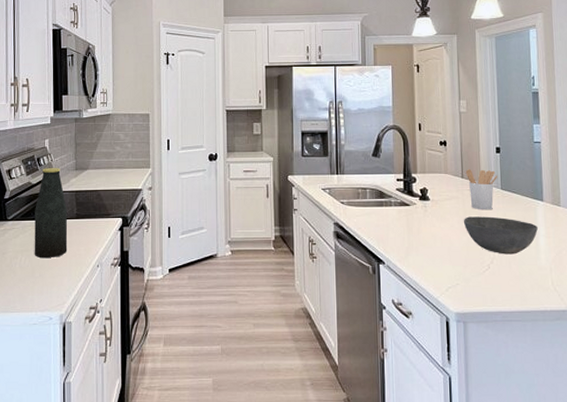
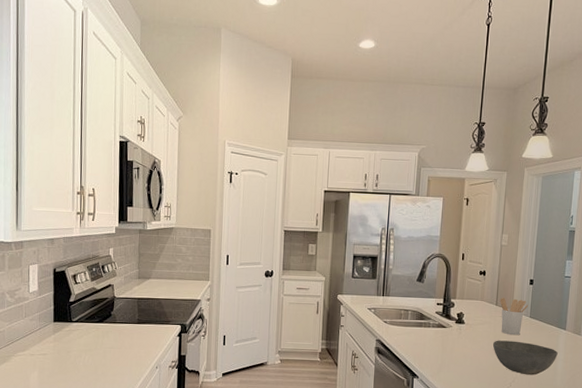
bottle: present [34,168,68,259] -> none [97,275,130,358]

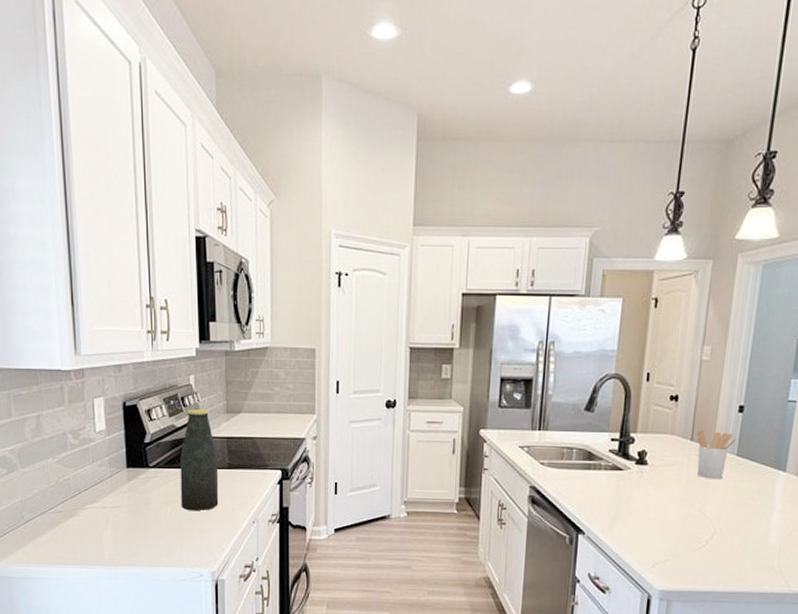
bottle: none [97,275,130,358] -> present [180,409,219,511]
bowl: present [492,340,558,375] -> none [684,485,773,531]

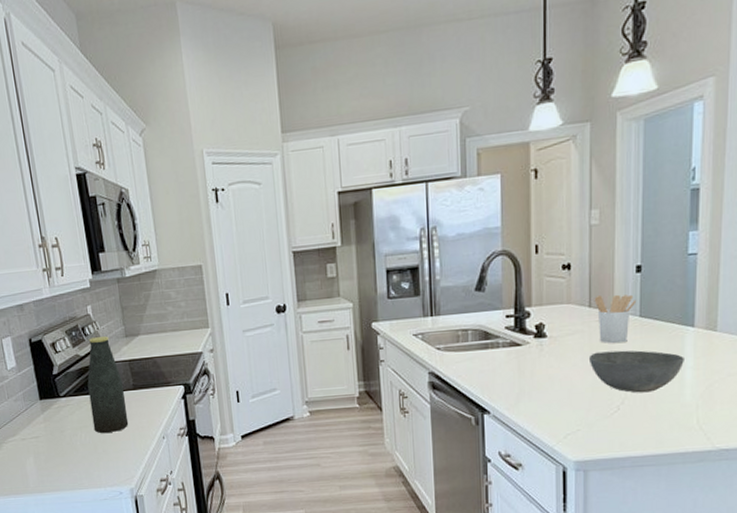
bowl: none [684,485,773,531] -> present [588,350,684,393]

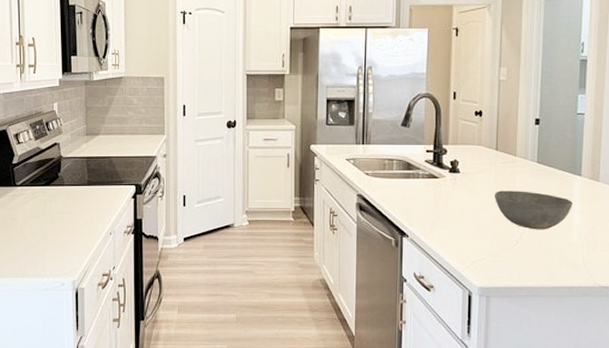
bottle: present [87,336,129,434] -> none [44,133,79,225]
utensil holder: present [594,294,637,344] -> none [500,141,535,184]

